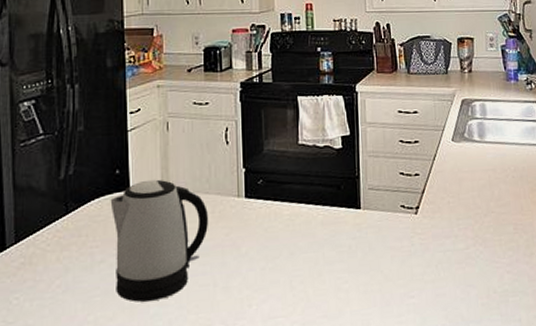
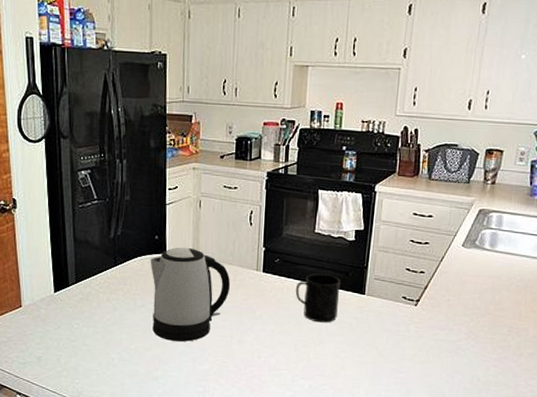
mug: none [284,190,334,251] -> present [295,274,341,323]

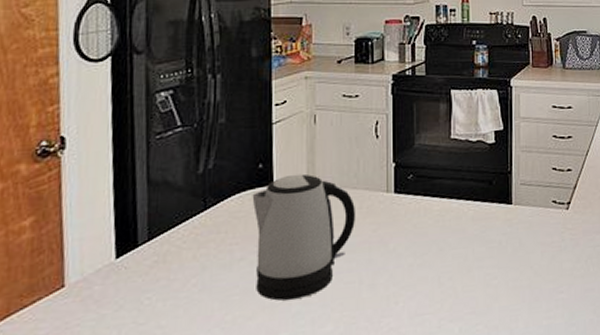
mug: present [295,274,341,323] -> none [434,186,485,246]

